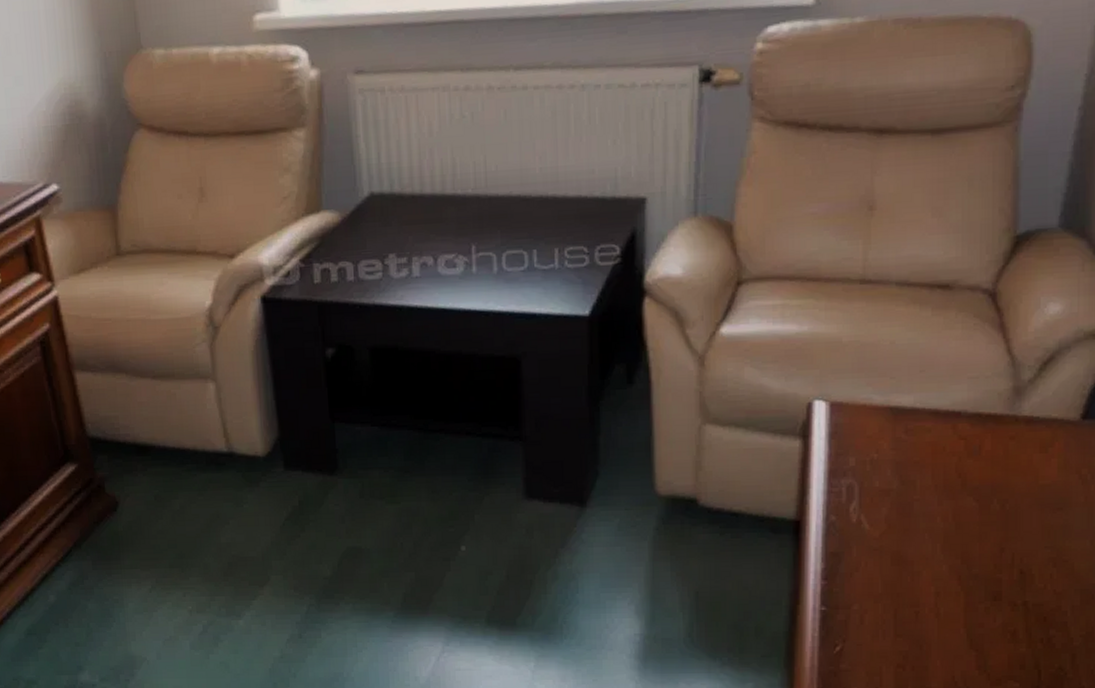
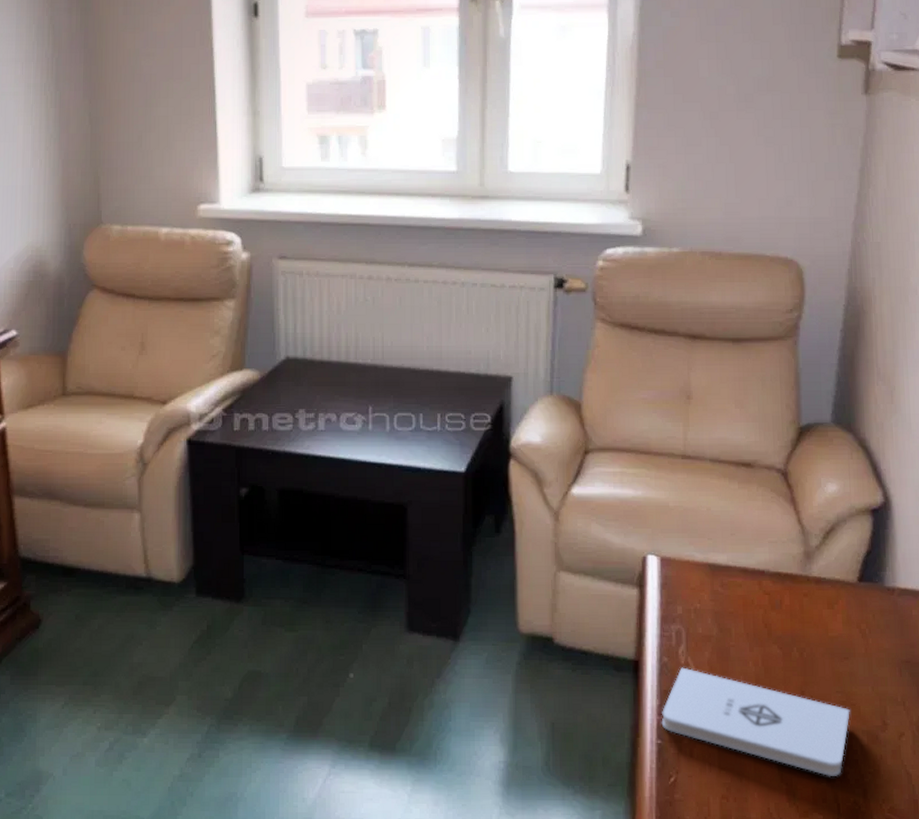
notepad: none [826,526,1061,642] -> present [661,667,850,777]

